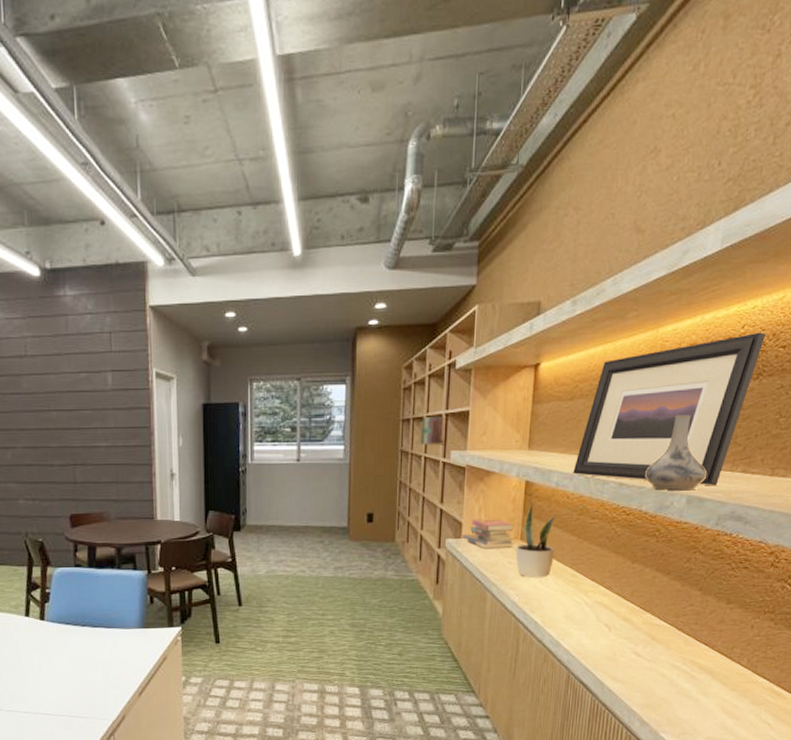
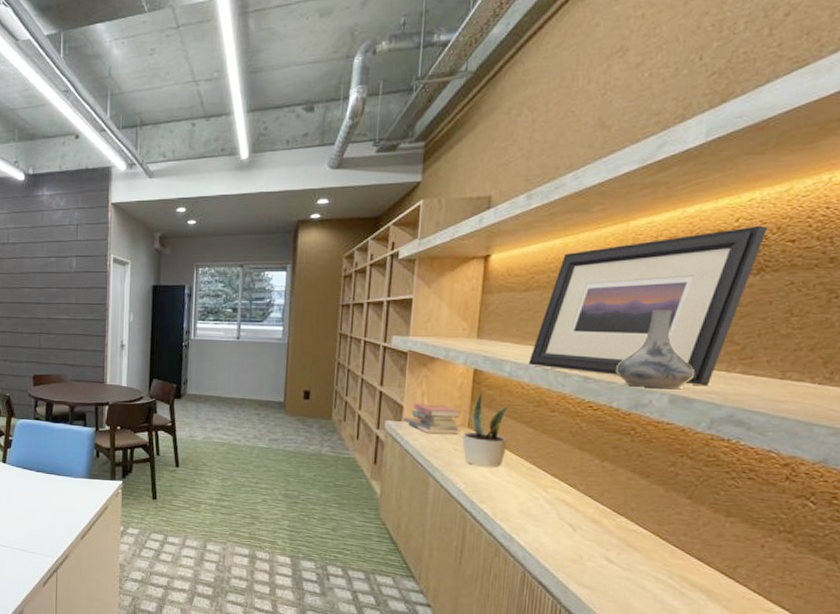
books: present [419,417,446,446] -> none [358,303,387,330]

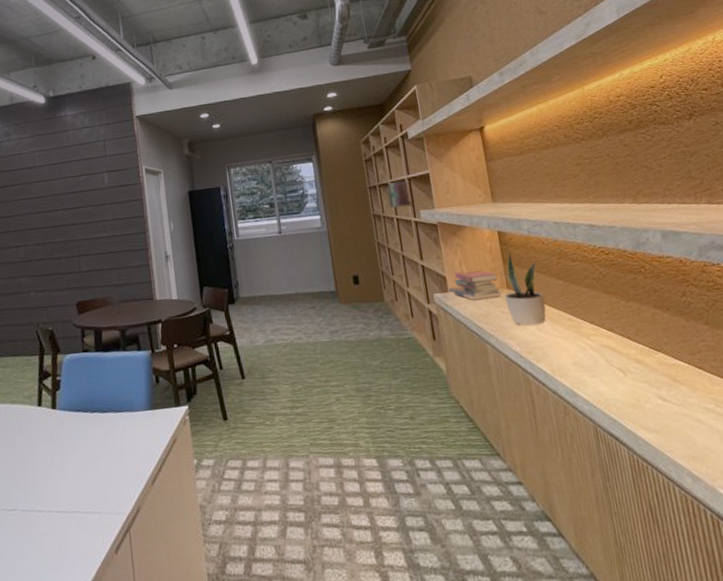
books: none [358,303,387,330] -> present [385,181,414,208]
picture frame: present [528,225,767,387] -> none [540,79,687,222]
decorative vase: present [616,311,696,389] -> none [611,157,674,228]

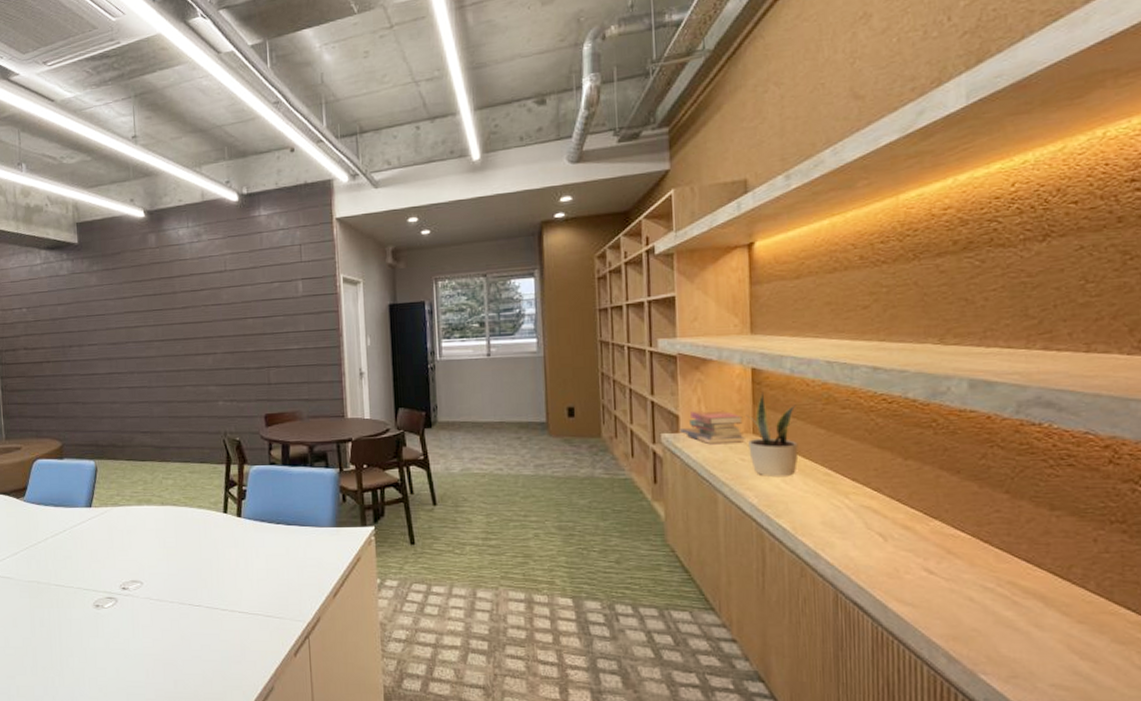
books: present [385,181,414,208] -> none [618,304,651,335]

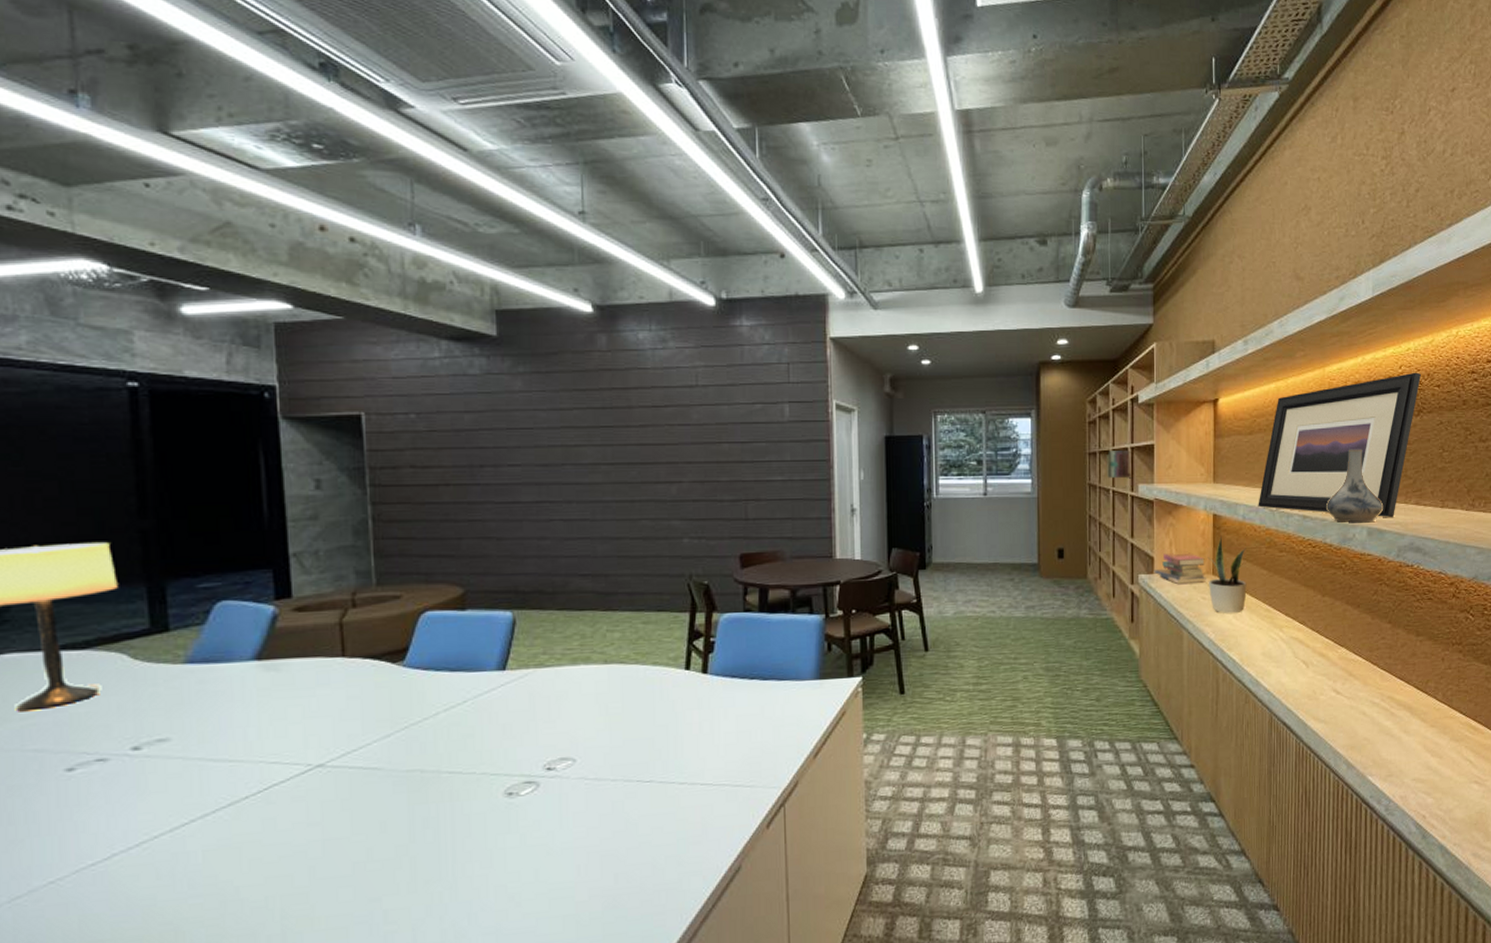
books: none [618,304,651,335] -> present [1106,450,1133,479]
picture frame: none [810,188,1046,367] -> present [1258,372,1421,518]
decorative vase: none [906,287,993,374] -> present [1326,450,1384,523]

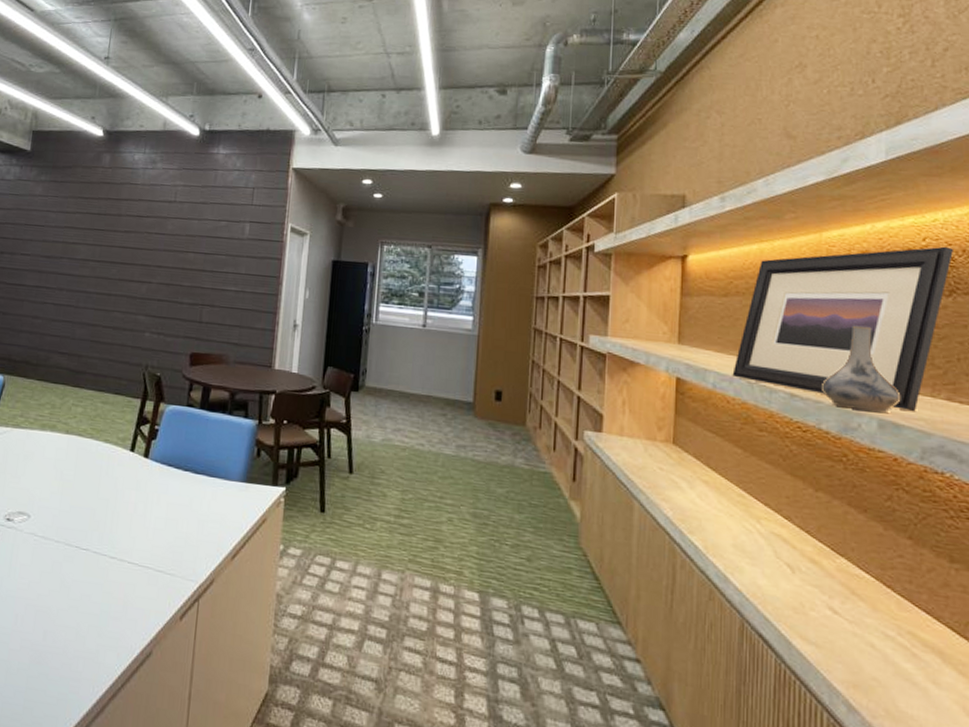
books: present [1106,450,1133,479] -> none [554,297,584,329]
books: present [1154,552,1206,585] -> none [602,412,665,451]
potted plant: present [1207,535,1247,614] -> none [667,402,716,494]

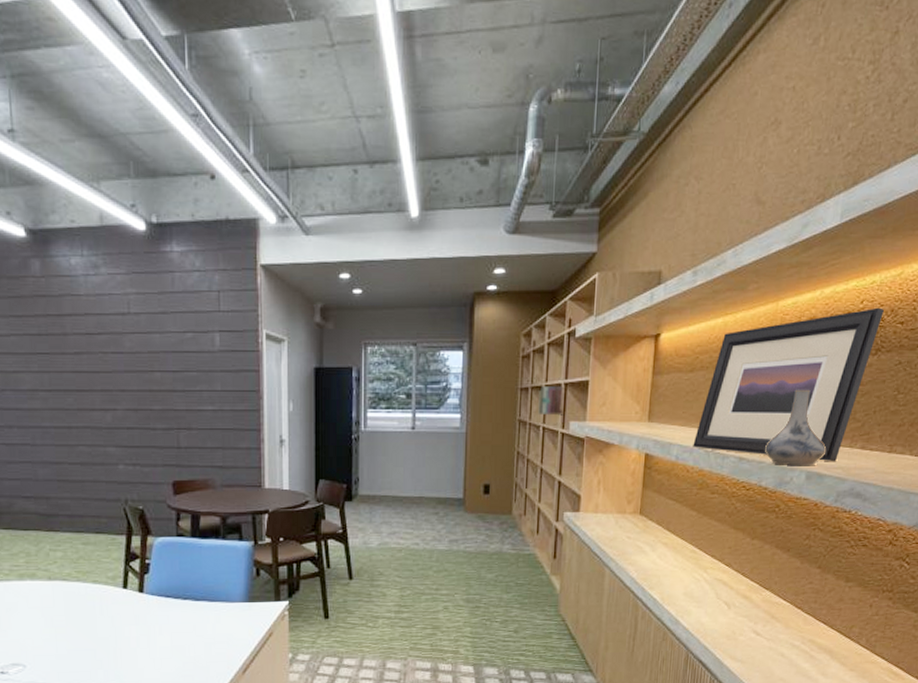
books: none [554,297,584,329] -> present [537,386,565,416]

